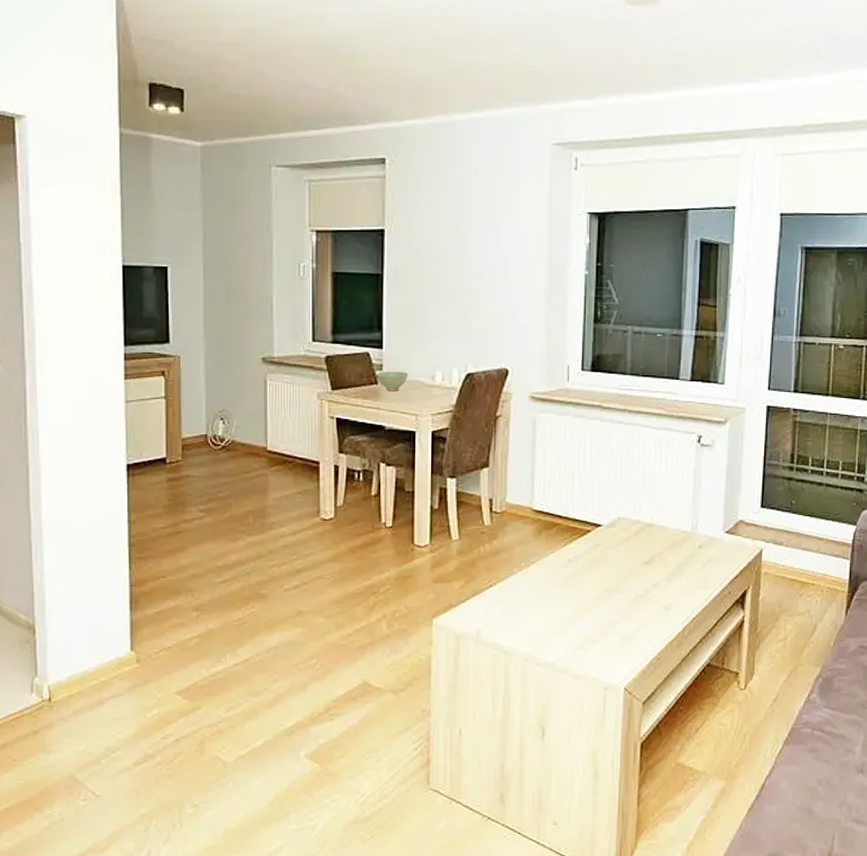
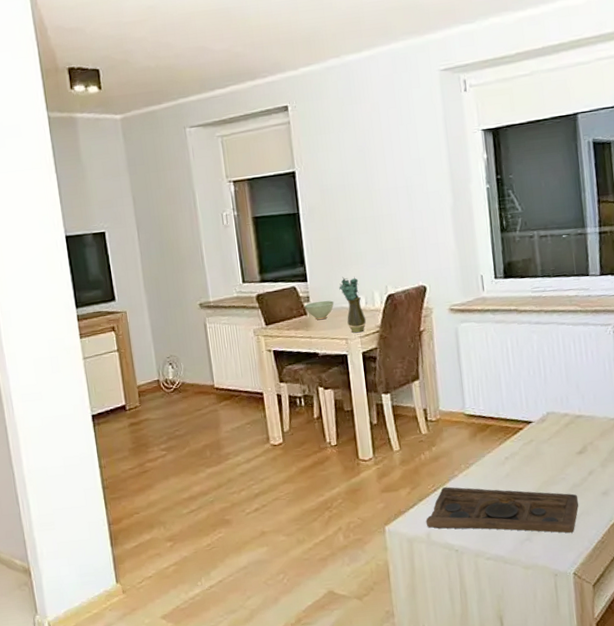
vase: none [416,348,441,410] -> present [339,276,367,333]
decorative tray: none [477,584,639,646] -> present [426,487,579,533]

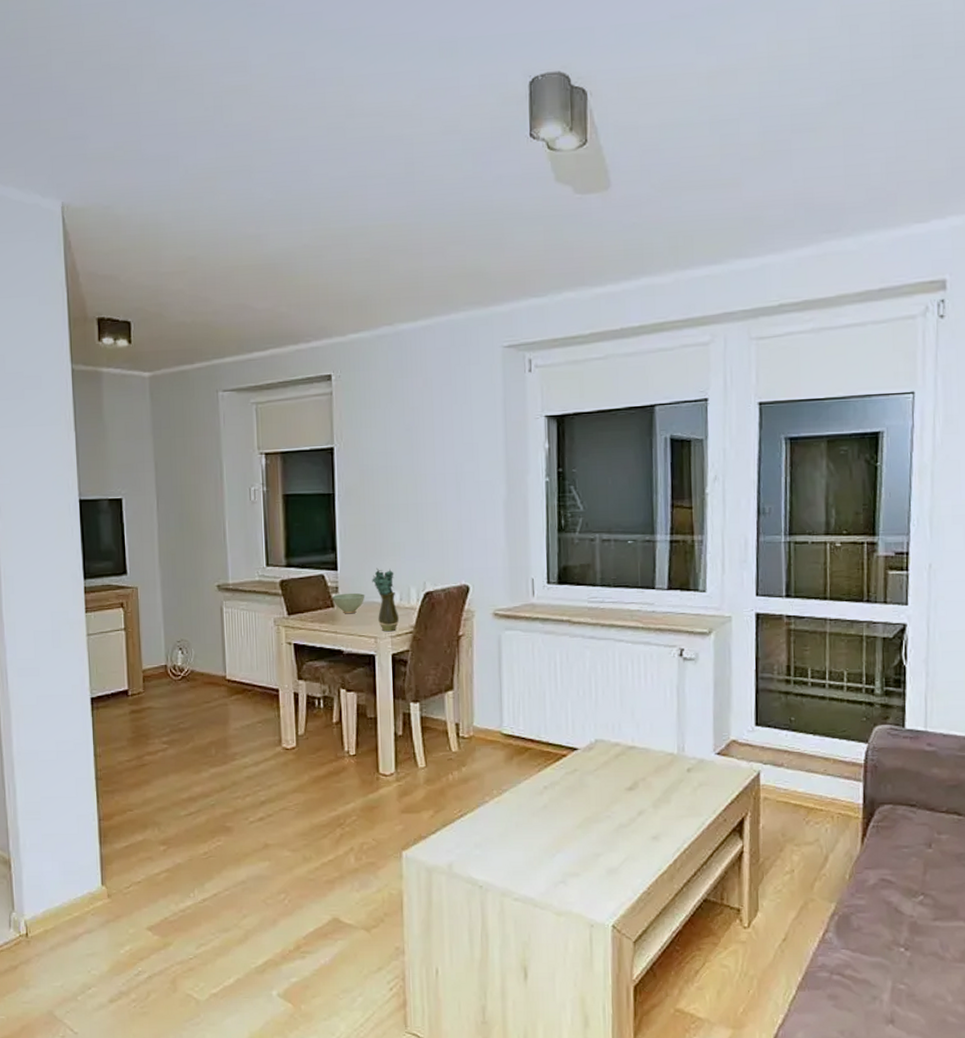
decorative tray: present [426,487,579,533] -> none [448,813,624,880]

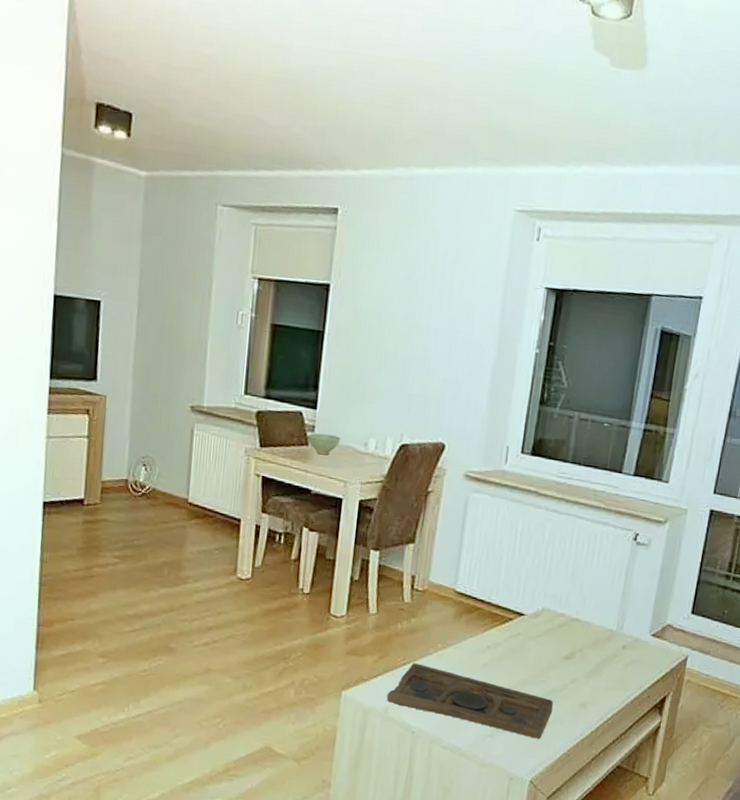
vase: present [372,568,400,632] -> none [350,413,373,478]
decorative tray: none [448,813,624,880] -> present [386,663,554,739]

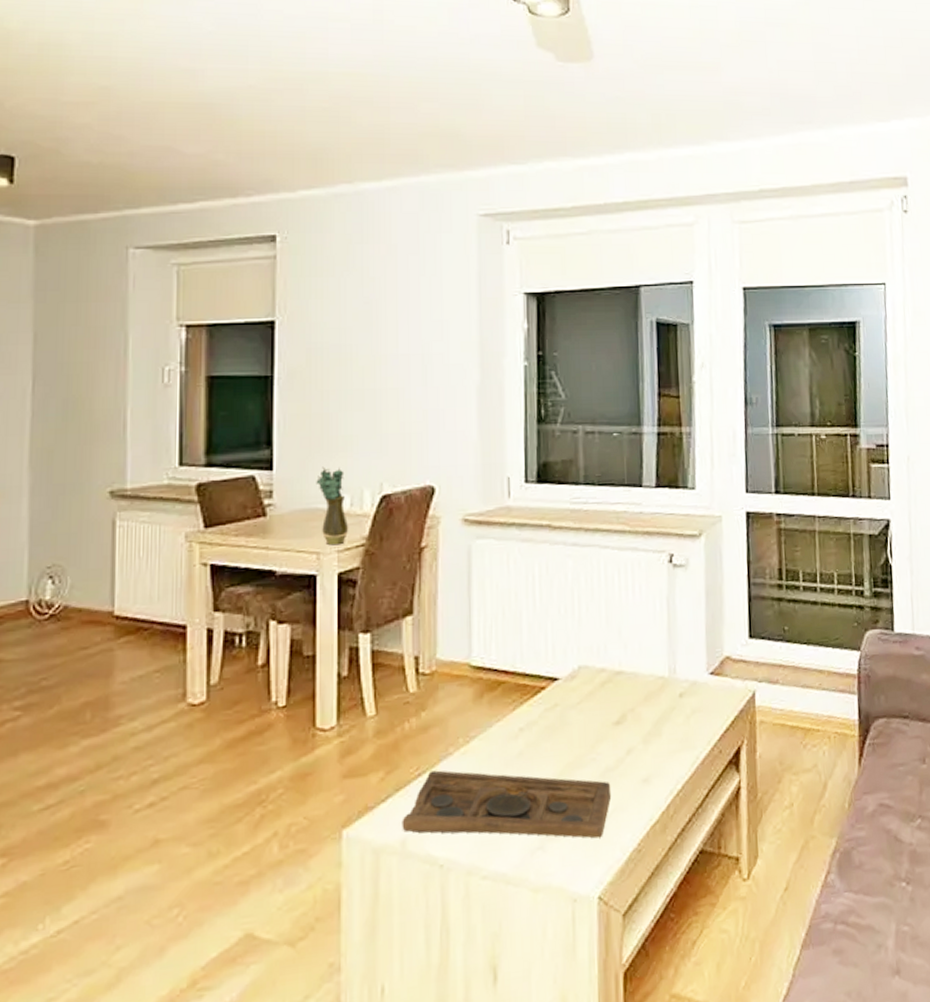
bowl: present [307,433,341,455] -> none [264,497,307,525]
vase: none [350,413,373,478] -> present [316,466,349,546]

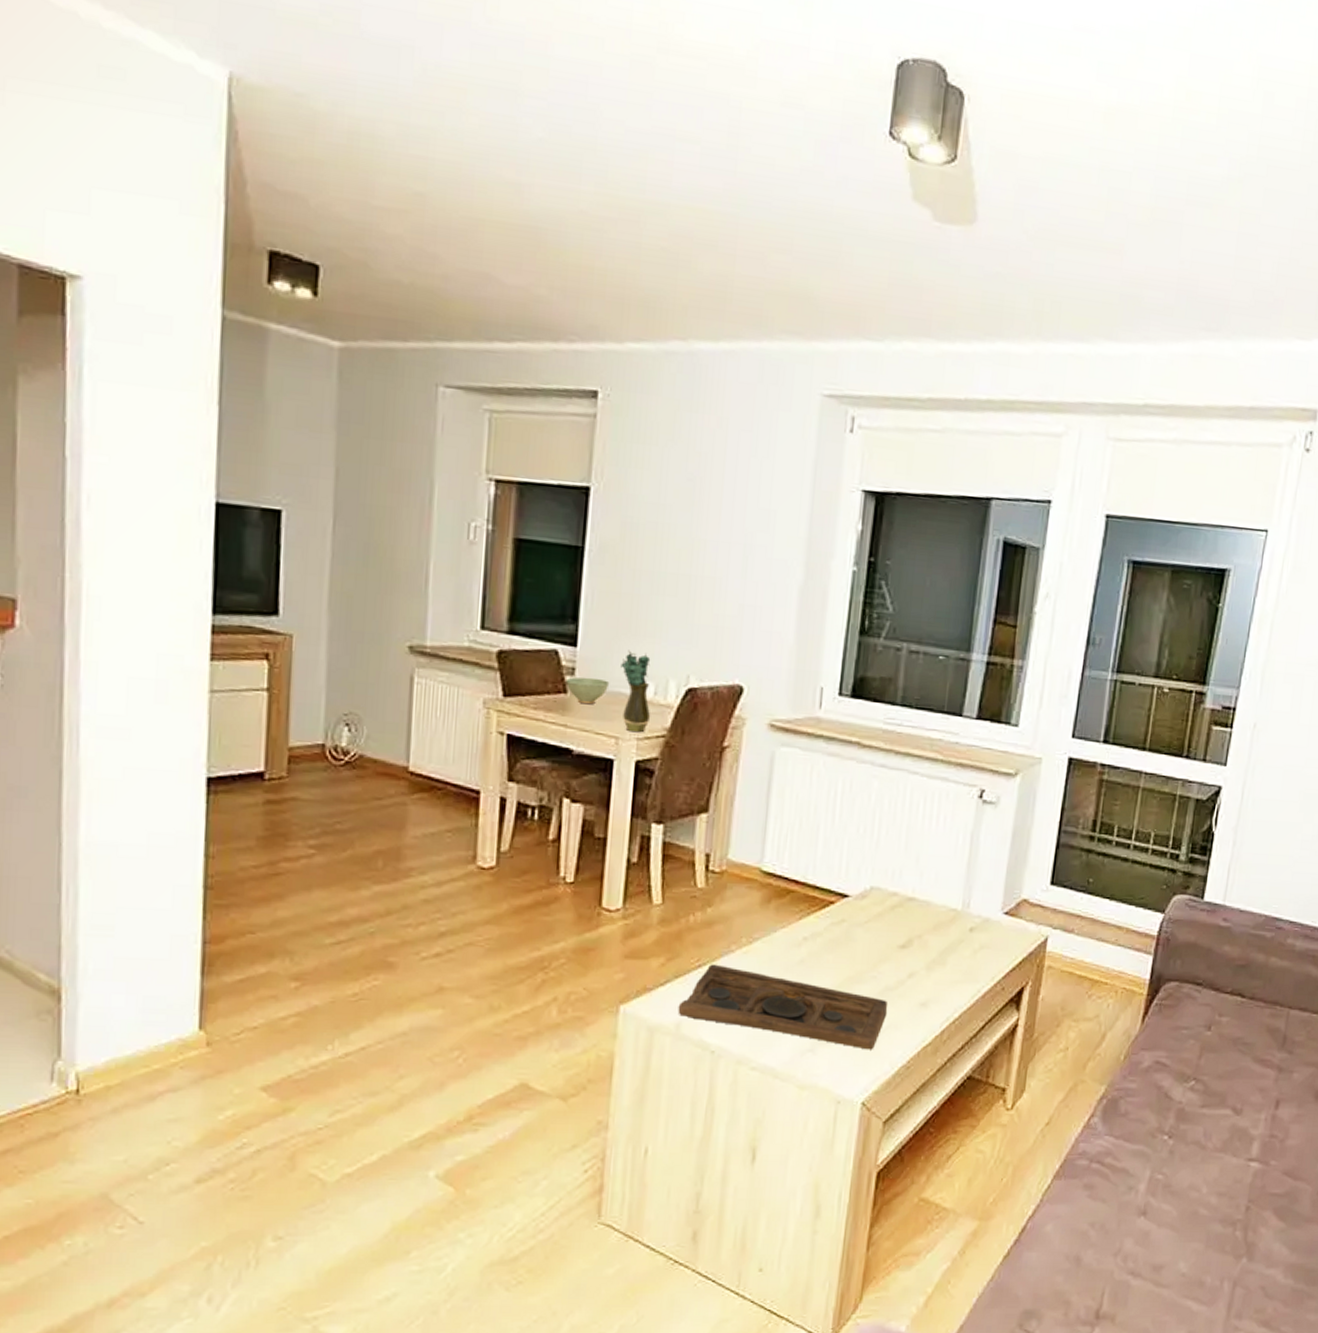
bowl: none [264,497,307,525] -> present [566,677,610,705]

